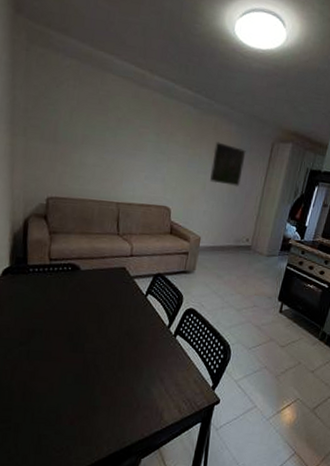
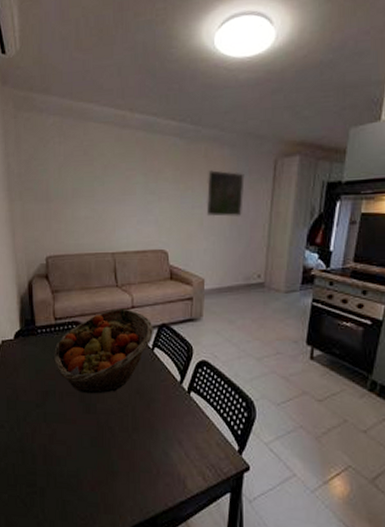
fruit basket: none [44,255,149,335] -> present [54,308,153,394]

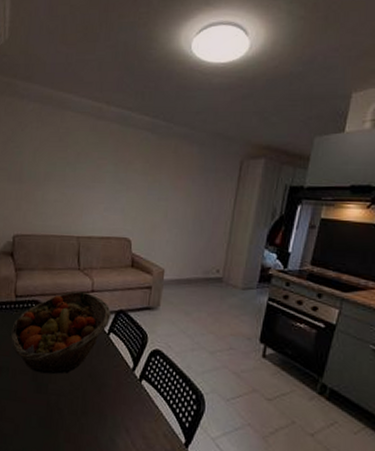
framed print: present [206,170,245,217] -> none [172,166,211,211]

